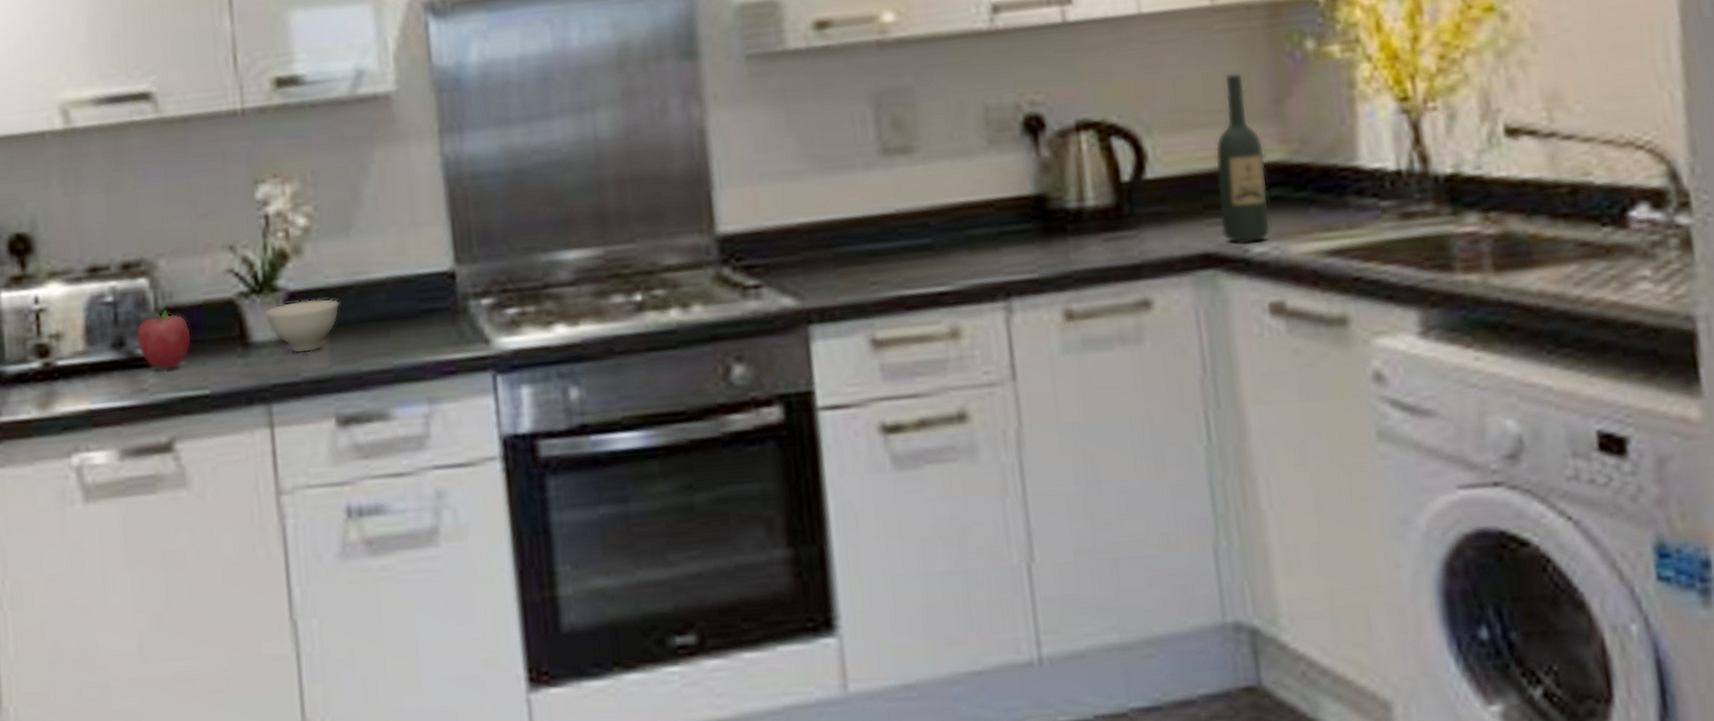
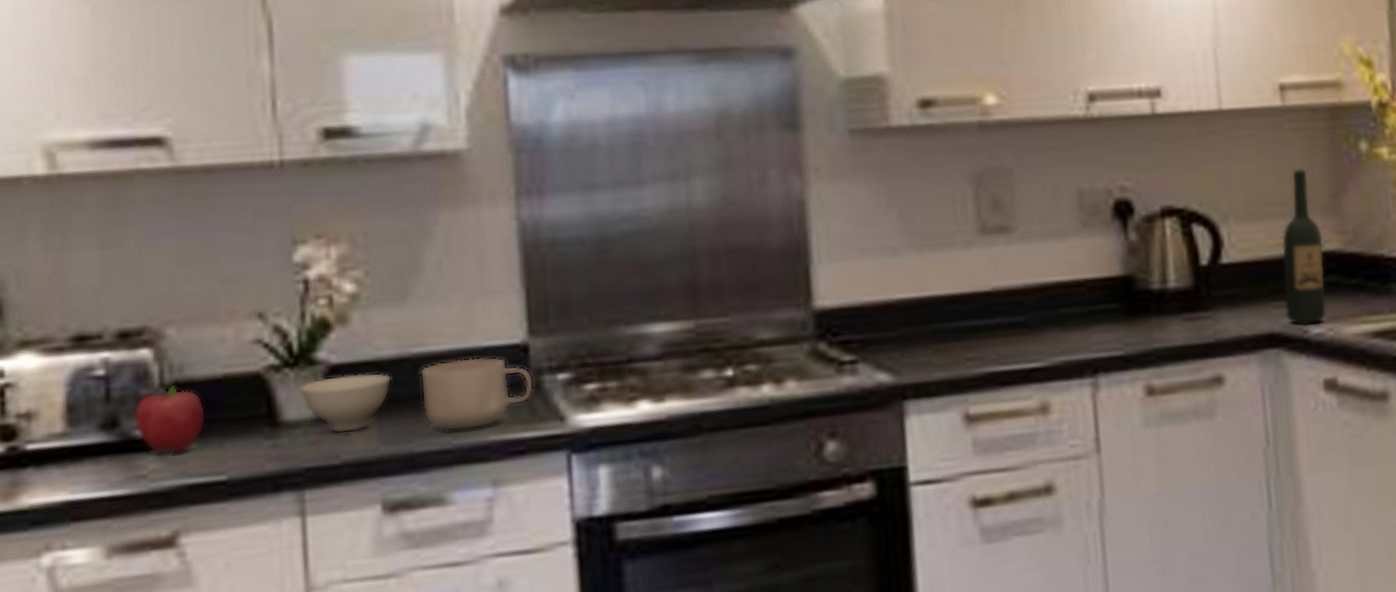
cup: none [363,283,462,352] -> present [419,356,534,431]

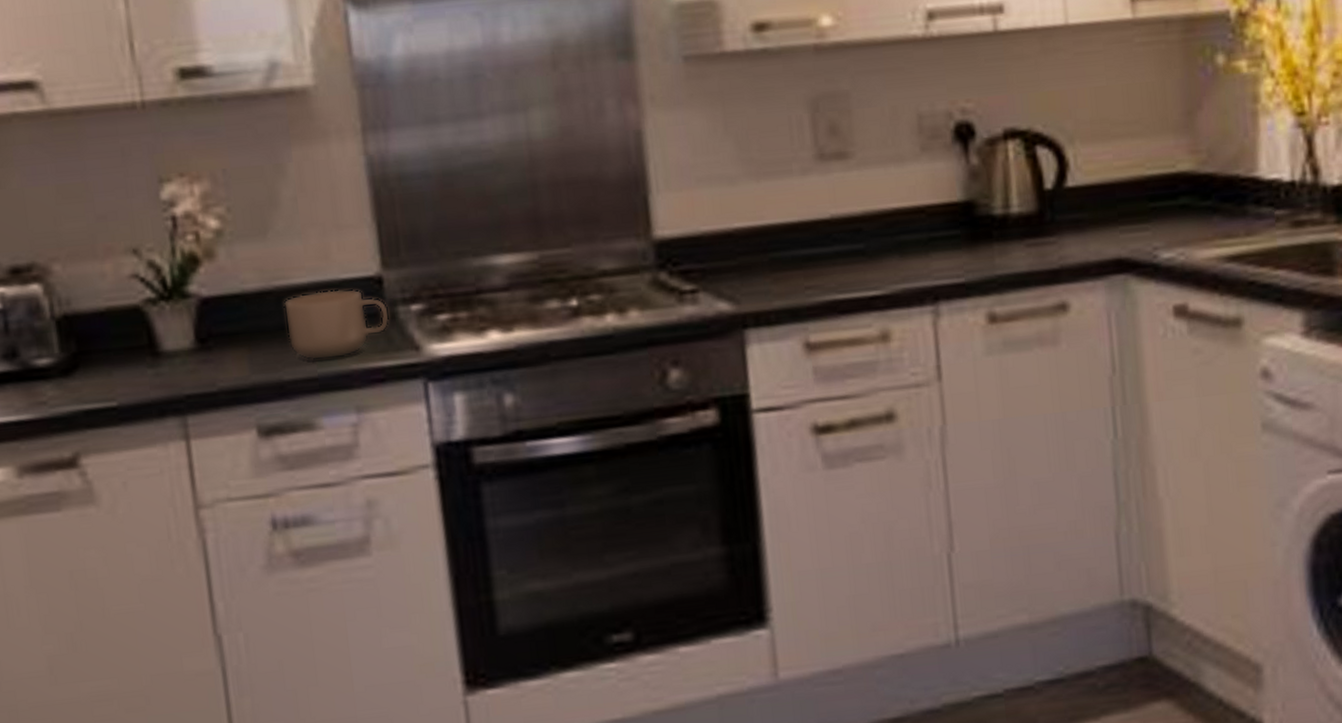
fruit: present [133,385,206,454] -> none [30,318,94,382]
bowl: present [299,373,392,433] -> none [175,305,259,362]
wine bottle: present [1281,168,1327,325] -> none [1130,85,1178,250]

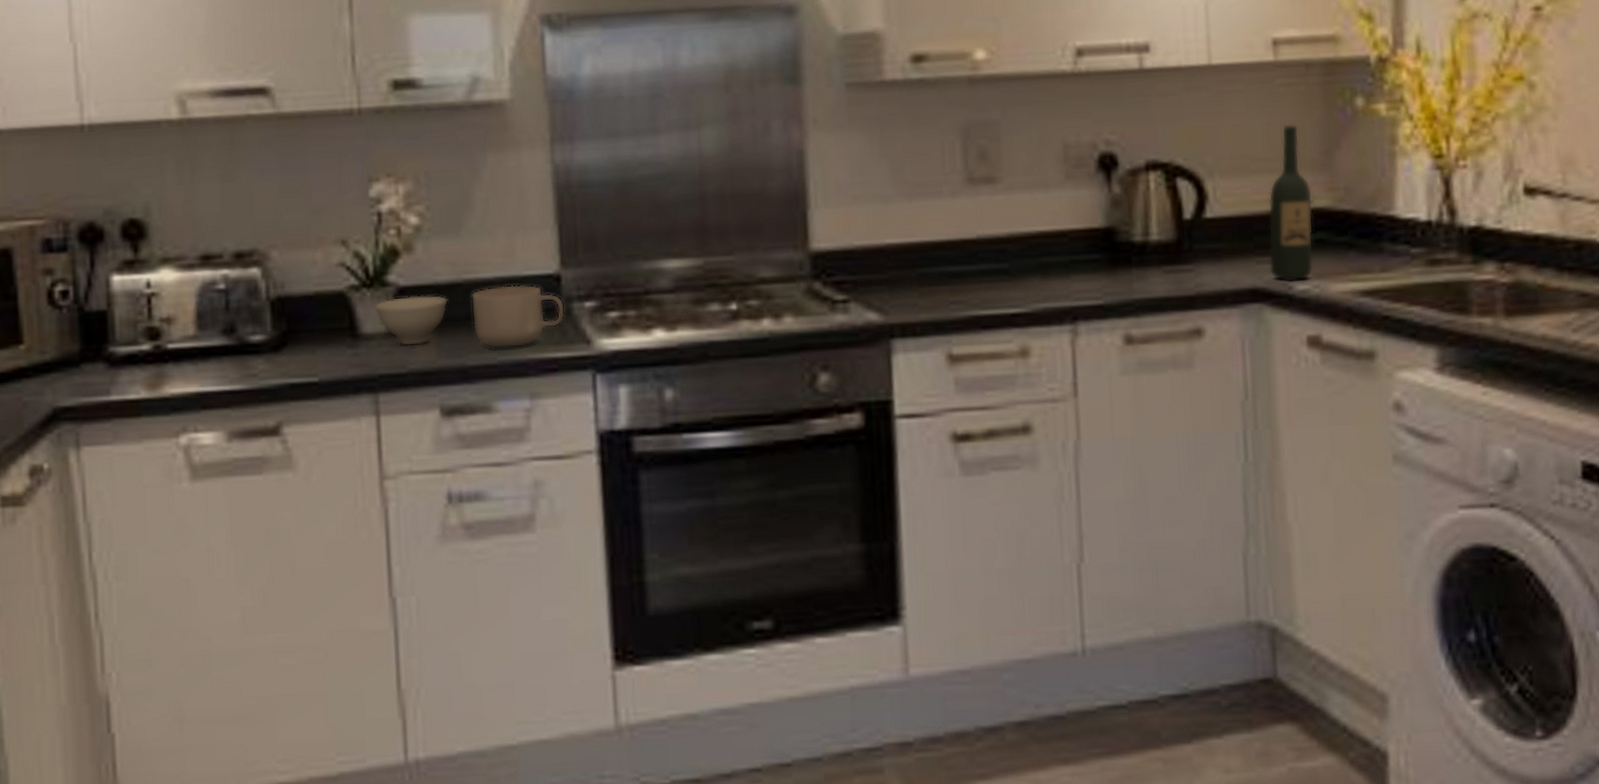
bowl: none [175,305,259,362] -> present [374,295,449,346]
wine bottle: none [1130,85,1178,250] -> present [1268,124,1314,282]

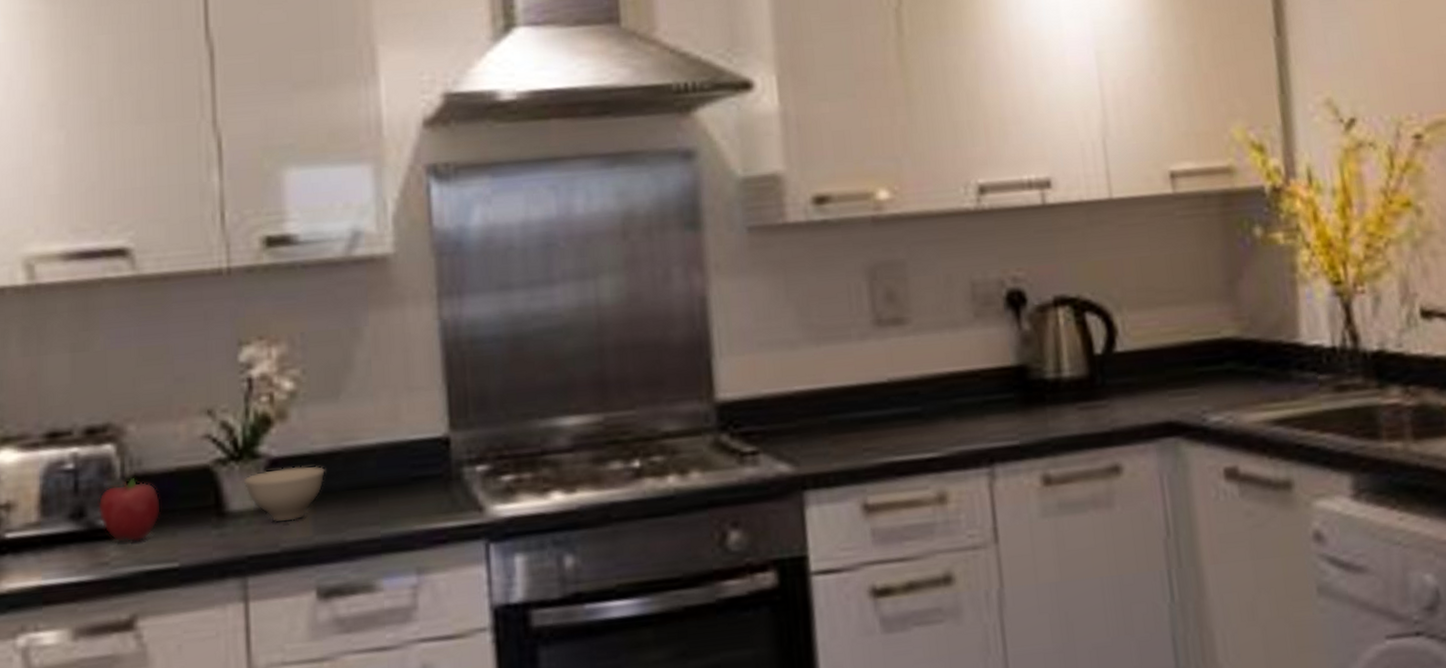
fruit: none [246,300,302,357] -> present [98,478,161,542]
cup: present [470,284,565,349] -> none [351,449,455,521]
wine bottle: present [1268,124,1314,282] -> none [1176,255,1225,414]

